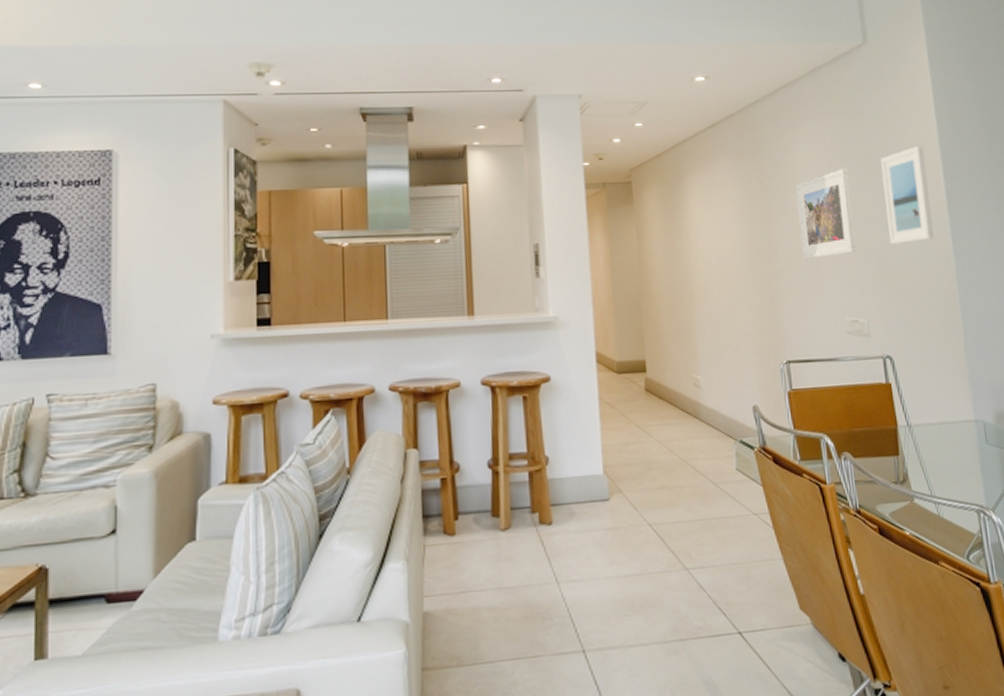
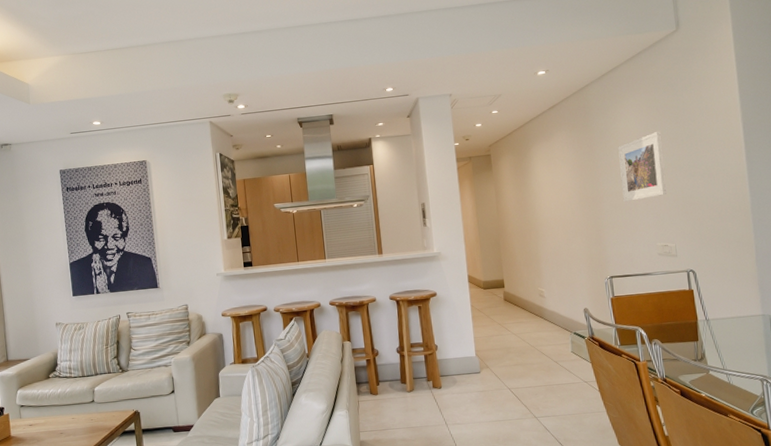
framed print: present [880,145,934,244] -> none [688,107,733,187]

